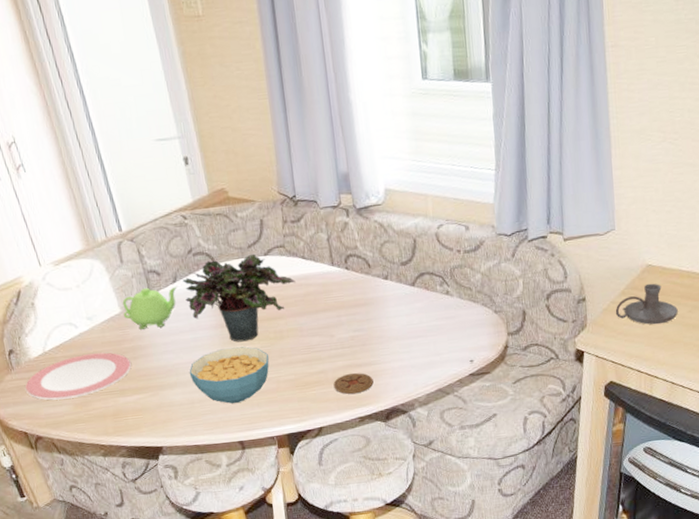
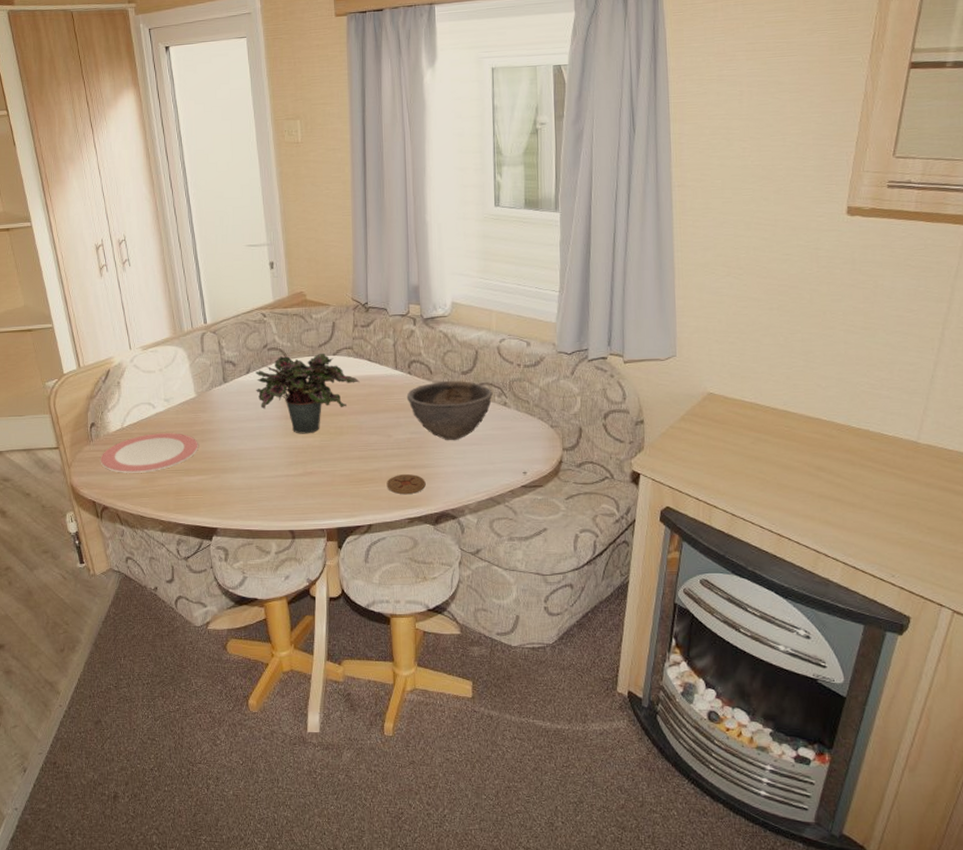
teapot: present [122,286,177,330] -> none [197,376,250,414]
cereal bowl: present [189,346,269,404] -> none [251,439,327,492]
bowl: none [346,272,435,335] -> present [406,380,493,441]
candle holder: present [615,283,678,325] -> none [674,411,740,453]

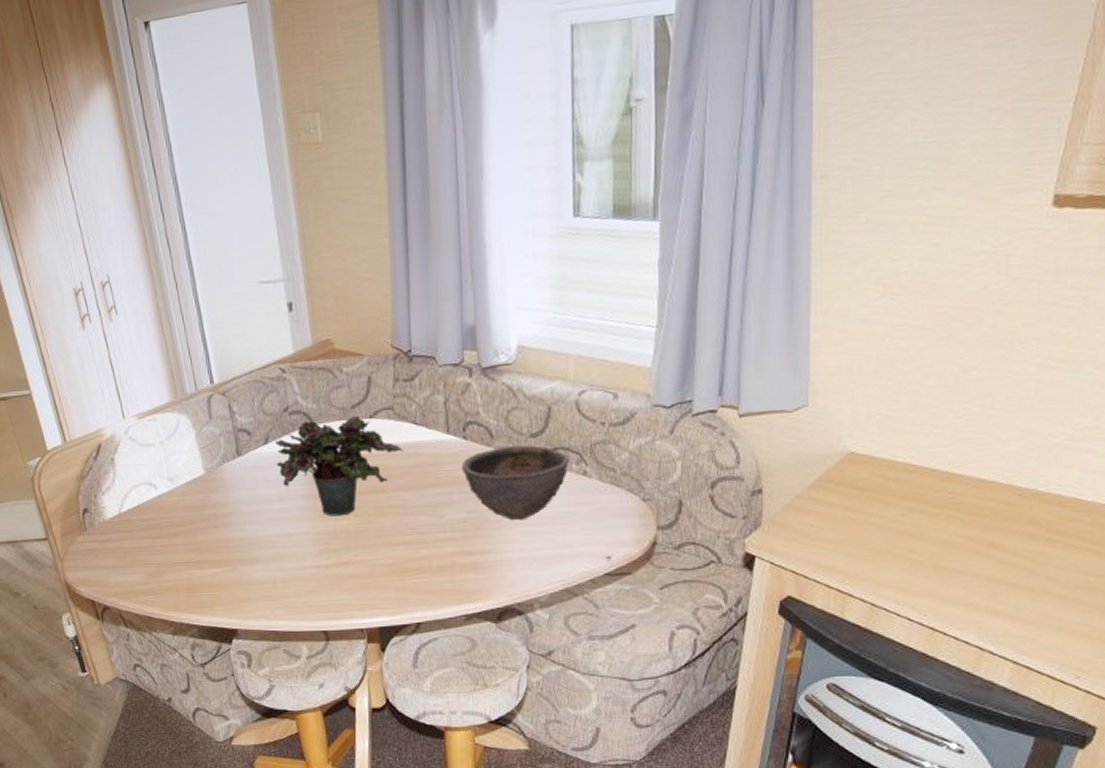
plate: present [100,433,198,473] -> none [96,518,211,567]
coaster: present [386,474,426,494] -> none [438,562,486,586]

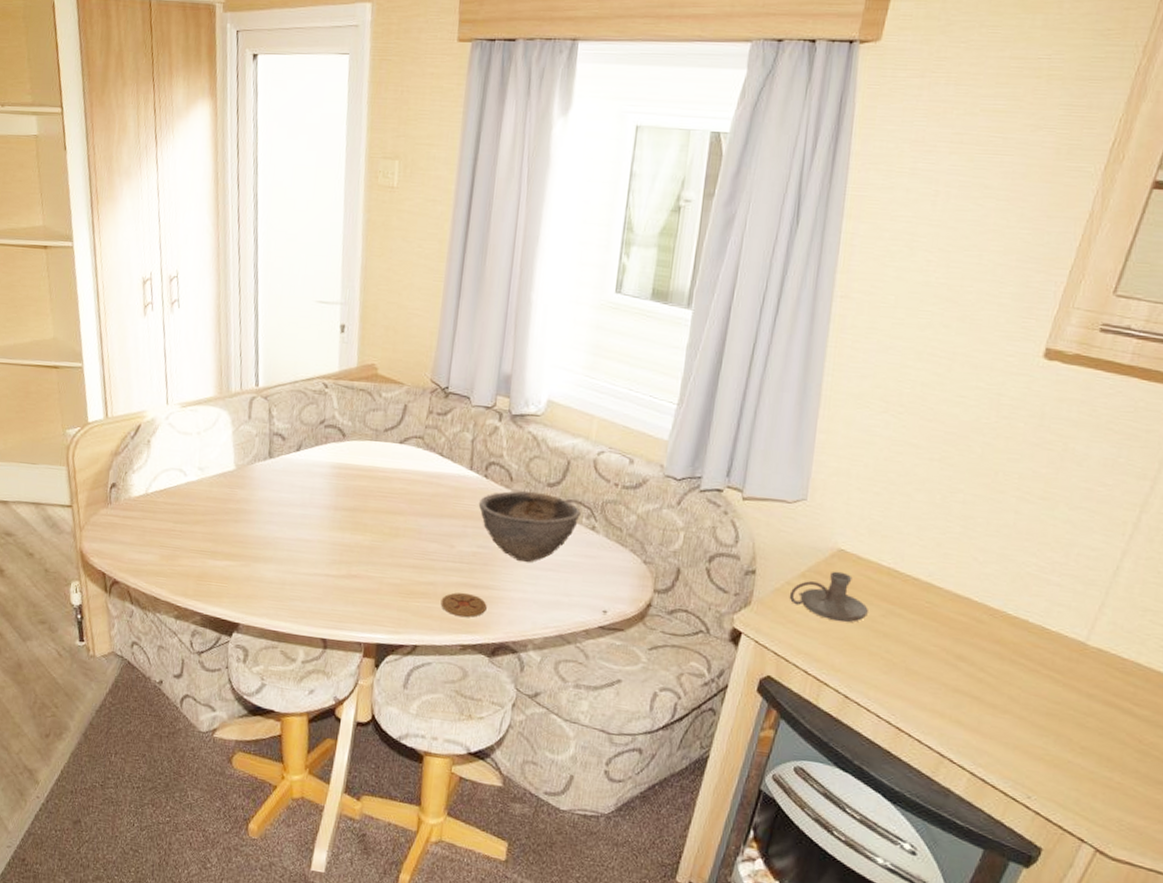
potted plant: present [275,415,403,516] -> none [305,436,427,531]
coaster: none [438,562,486,586] -> present [440,592,487,617]
candle holder: none [801,475,887,529] -> present [789,571,868,623]

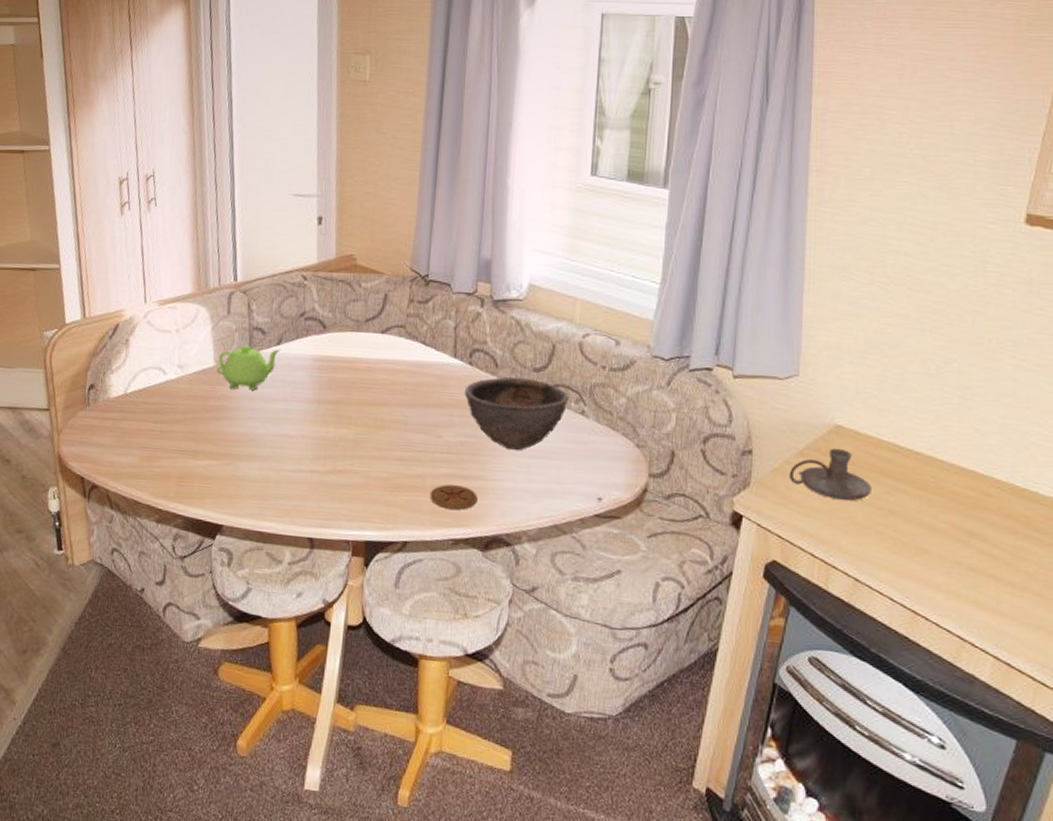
teapot: none [236,449,300,495] -> present [216,344,281,391]

